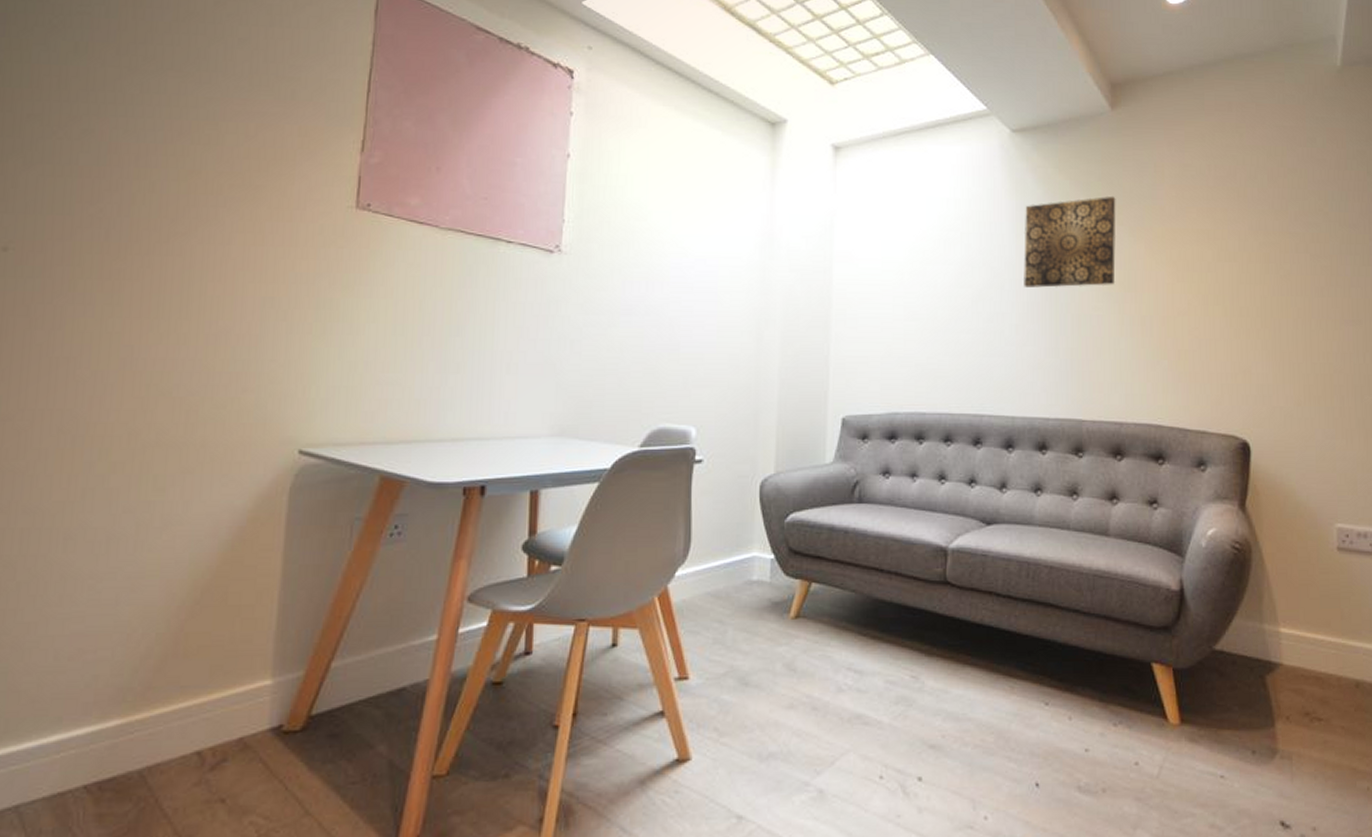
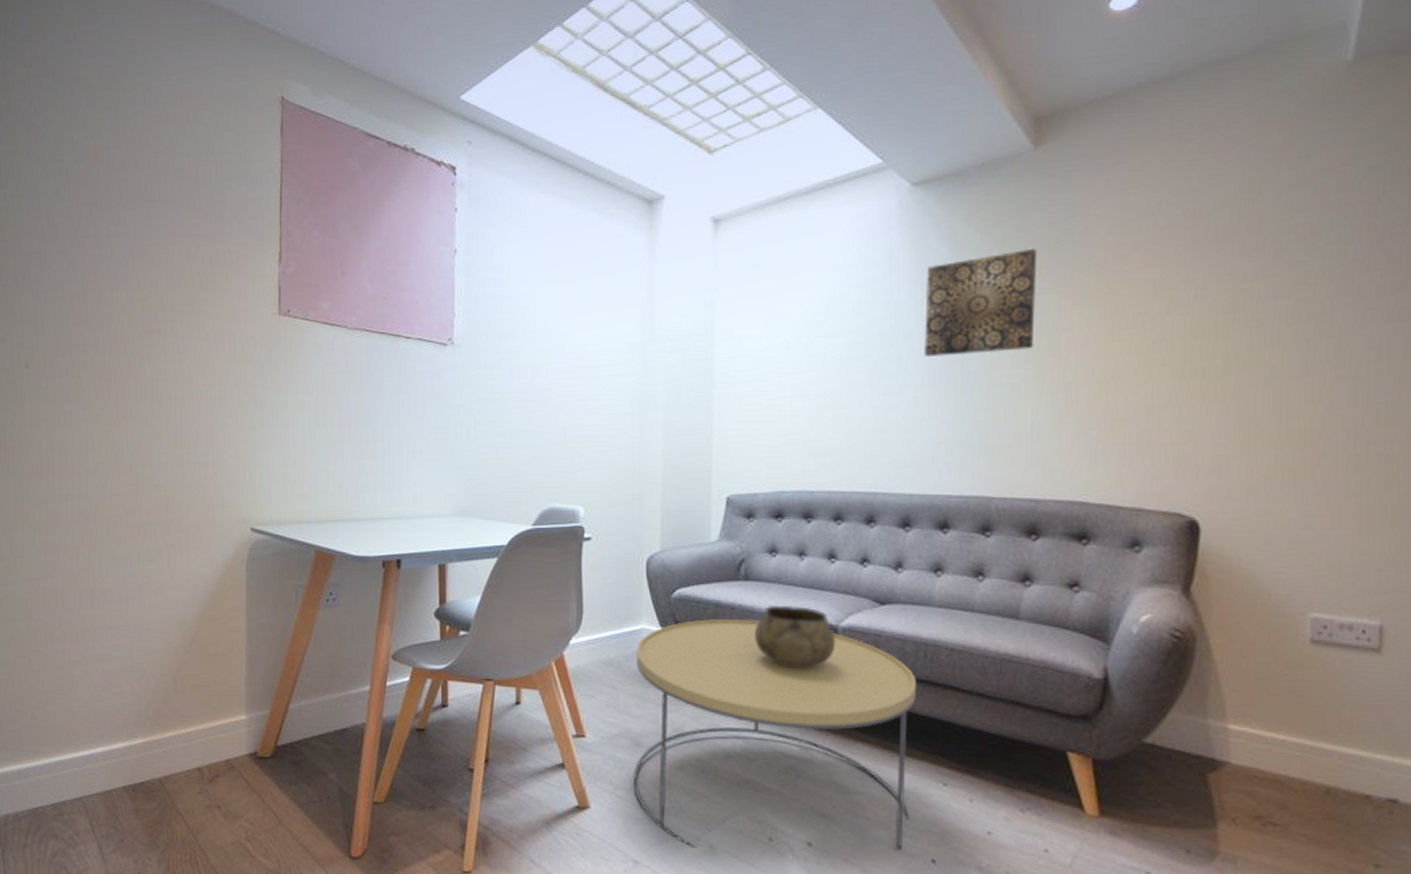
coffee table: none [740,542,1019,796] -> present [633,619,916,850]
decorative bowl: none [868,527,945,592] -> present [755,604,836,668]

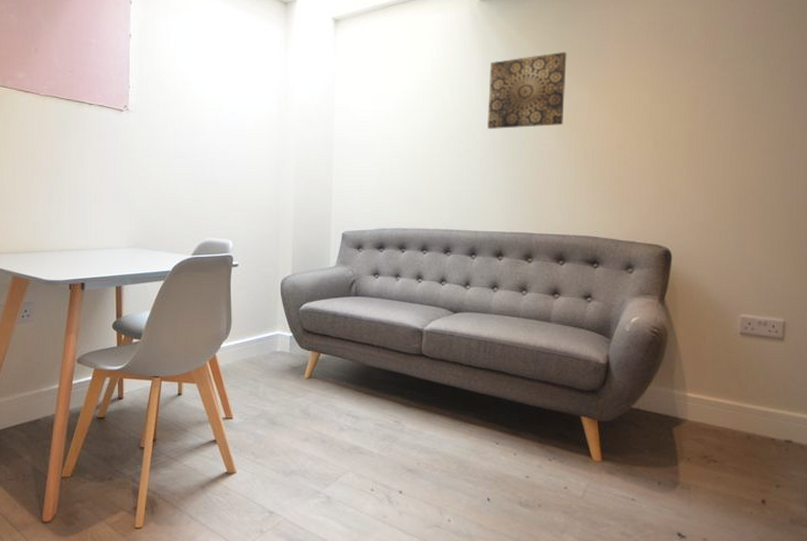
coffee table: present [633,619,916,850] -> none [270,325,478,500]
decorative bowl: present [755,604,836,668] -> none [363,314,421,361]

